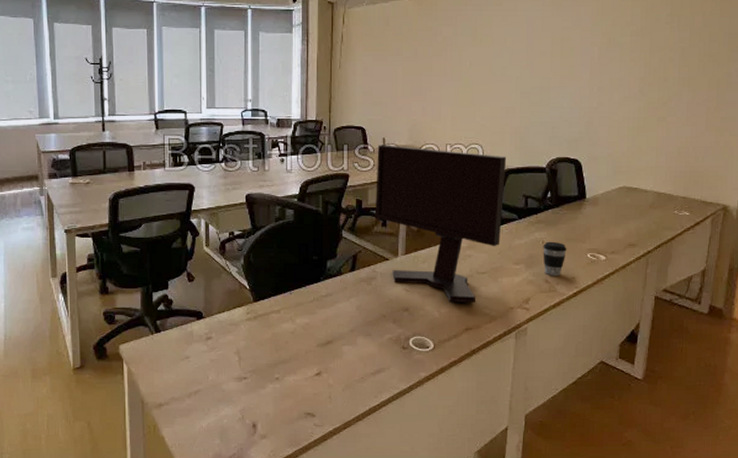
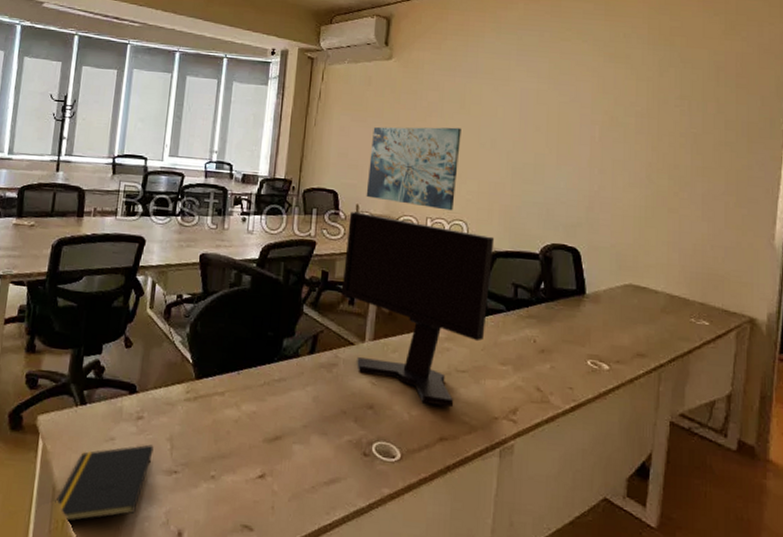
notepad: none [145,359,224,427] -> present [55,444,154,523]
wall art: none [391,59,474,136] -> present [366,126,461,211]
coffee cup: present [543,241,567,276] -> none [534,340,563,384]

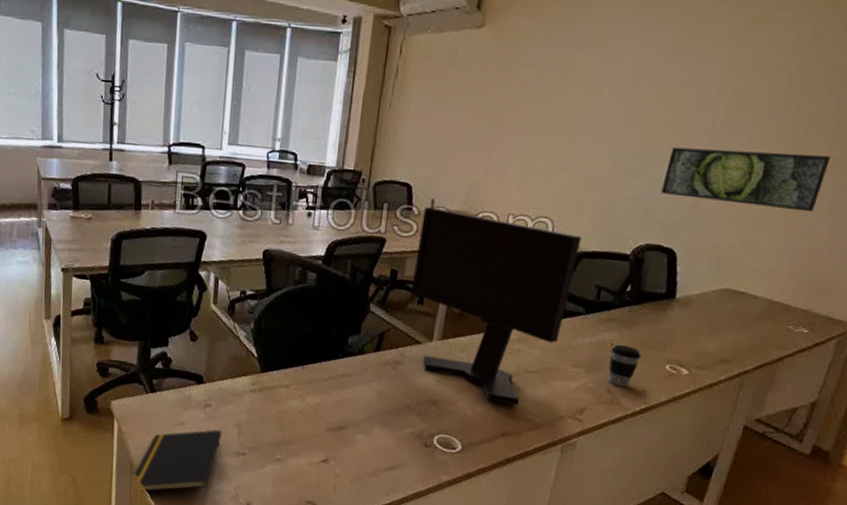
wall art: present [366,126,461,211] -> none [443,110,559,207]
coffee cup: none [534,340,563,384] -> present [608,344,641,387]
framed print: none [558,157,695,214] -> present [661,147,831,212]

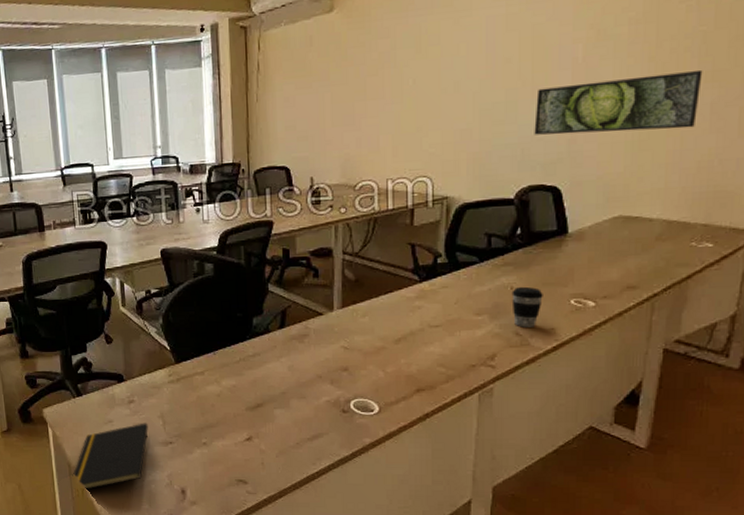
monitor: present [410,207,582,406] -> none [304,184,463,361]

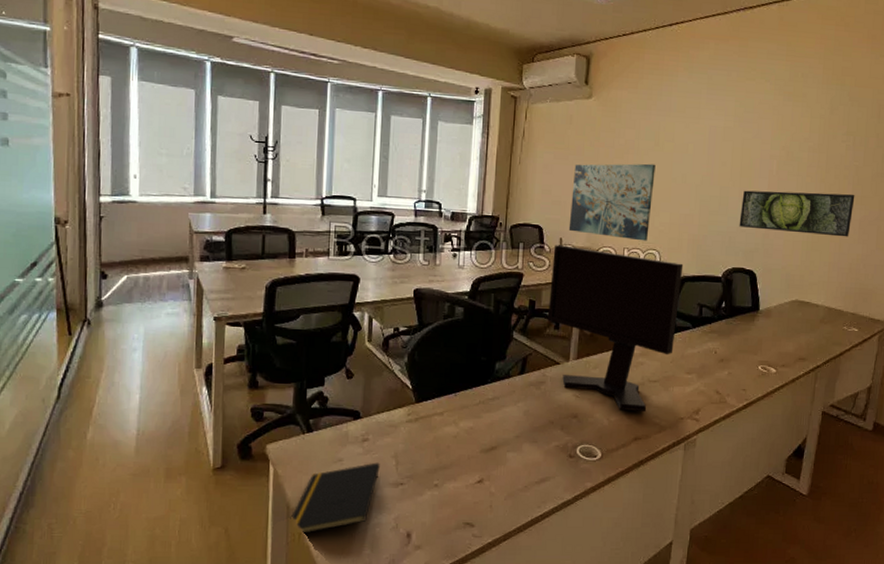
monitor: none [304,184,463,361] -> present [547,245,684,412]
wall art: none [319,75,419,169] -> present [568,163,656,241]
coffee cup: present [511,286,543,328] -> none [715,351,739,387]

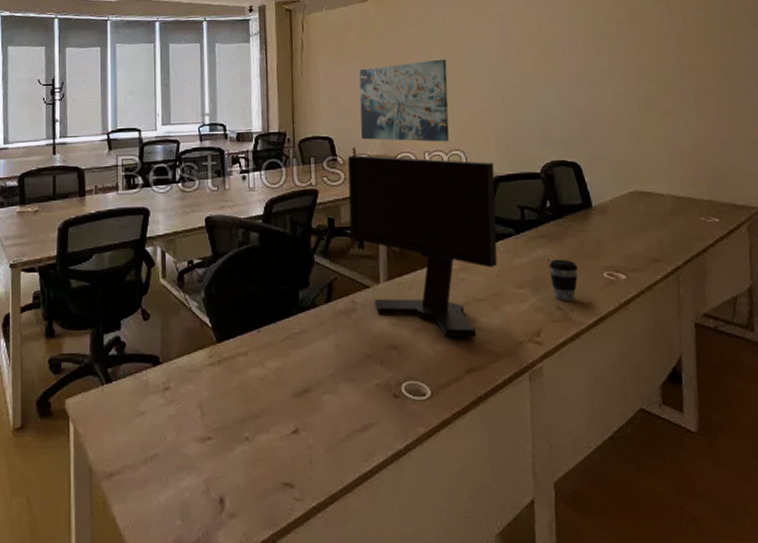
notepad: present [290,462,380,535] -> none [93,414,184,504]
coffee cup: none [715,351,739,387] -> present [548,259,578,301]
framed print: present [739,190,855,237] -> none [549,64,684,116]

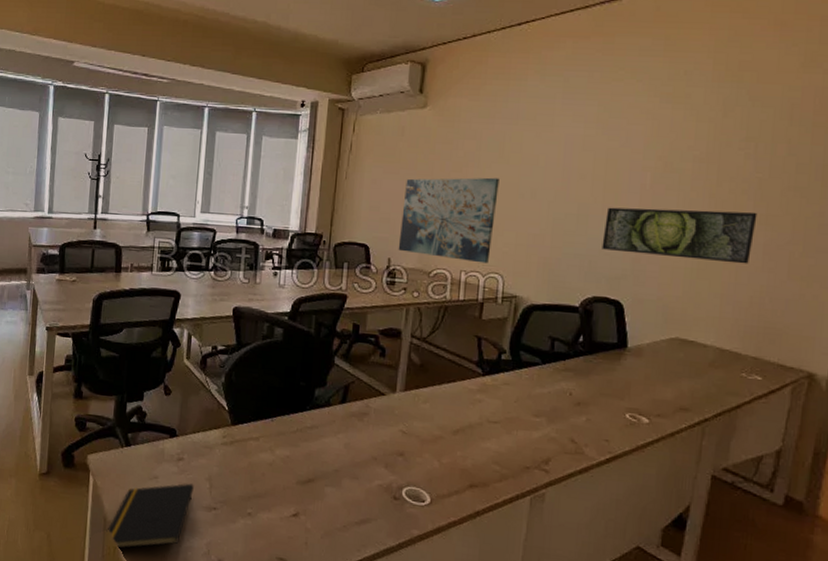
notepad: none [93,414,184,504] -> present [106,483,194,549]
monitor: present [347,155,498,338] -> none [372,265,532,457]
coffee cup: present [548,259,578,301] -> none [569,393,600,436]
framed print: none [549,64,684,116] -> present [602,207,757,264]

